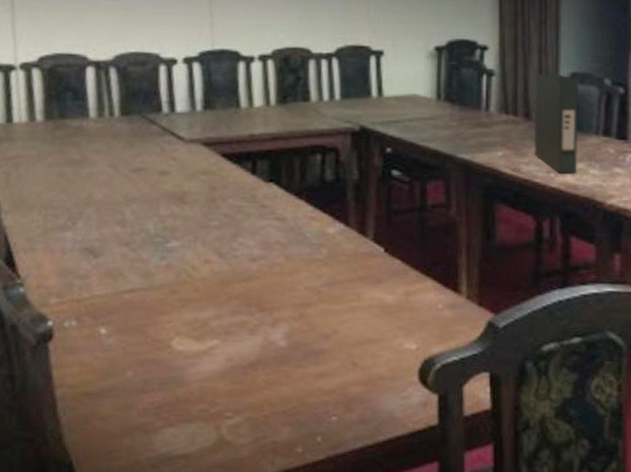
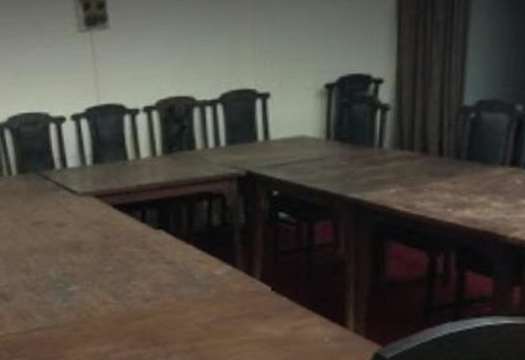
binder: present [534,72,579,174] -> none [430,102,486,208]

